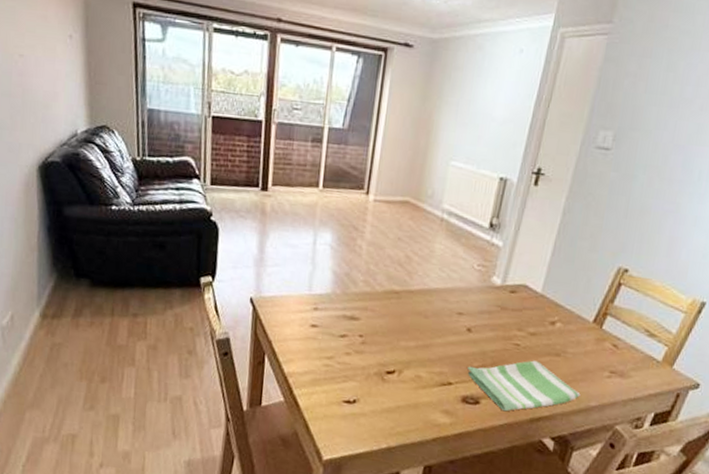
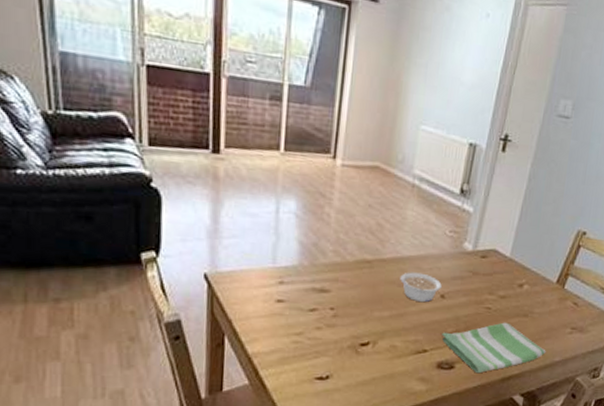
legume: none [426,304,469,335] -> present [400,272,442,303]

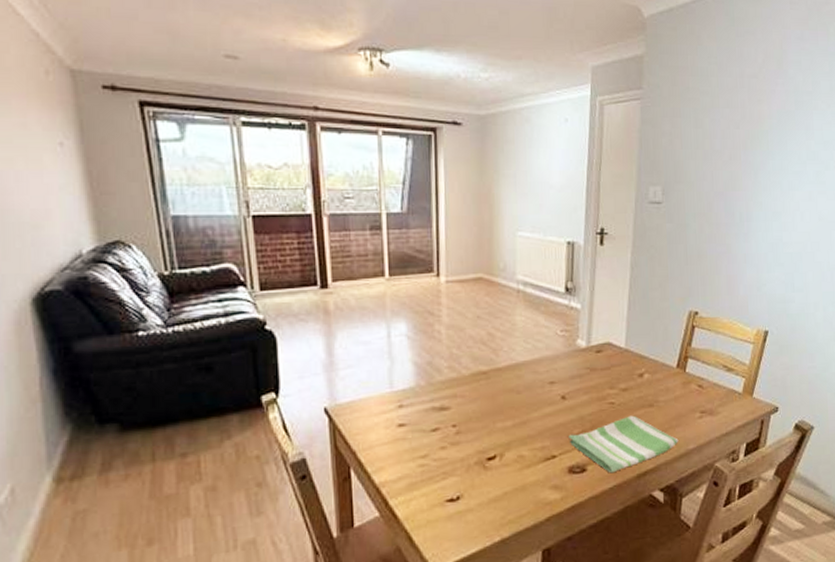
legume: present [400,272,442,303] -> none [518,376,561,407]

